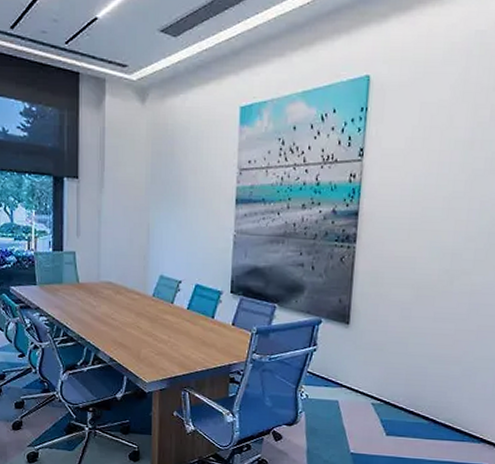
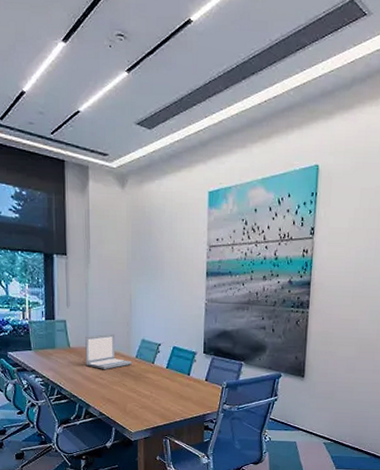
laptop: none [96,267,149,309] -> present [85,333,133,369]

